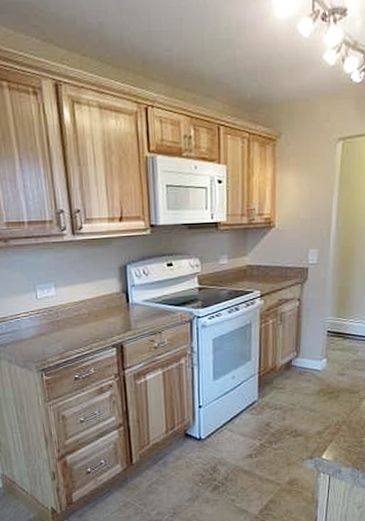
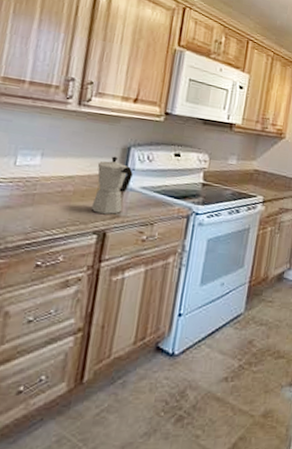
moka pot: none [102,276,134,329] -> present [91,156,133,214]

